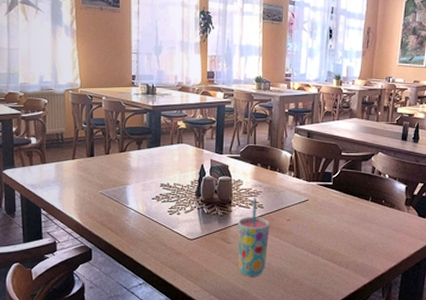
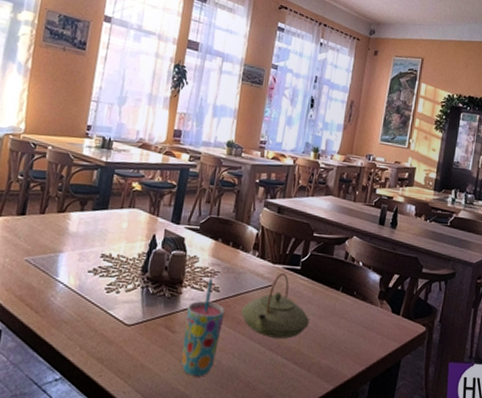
teapot: none [284,188,344,243] -> present [241,272,309,339]

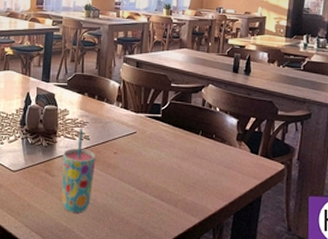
teapot: present [241,272,309,339] -> none [111,120,173,179]

